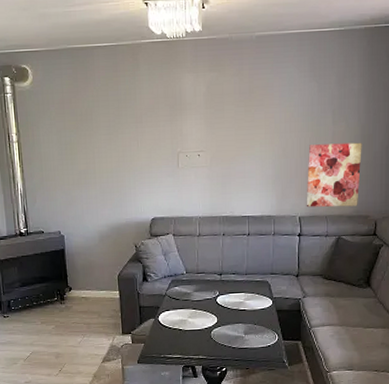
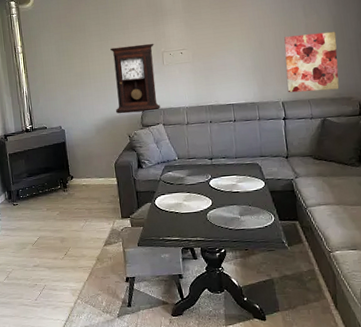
pendulum clock: none [120,141,171,221] -> present [110,43,160,114]

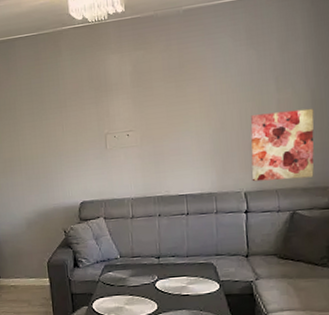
pendulum clock: present [110,43,160,114] -> none [45,123,101,206]

